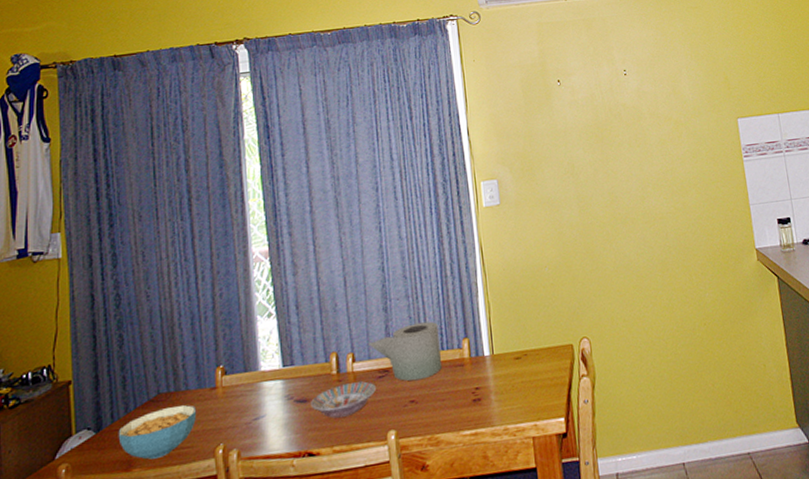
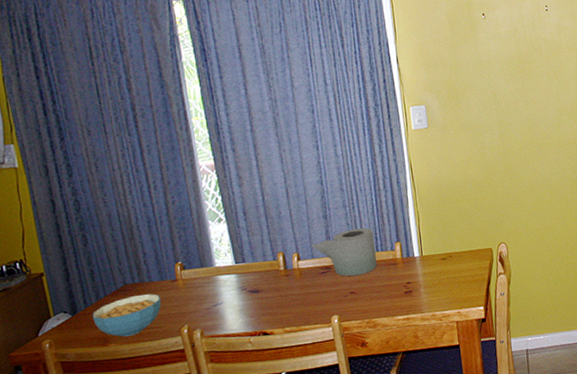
bowl: present [311,381,376,419] -> none [262,276,320,306]

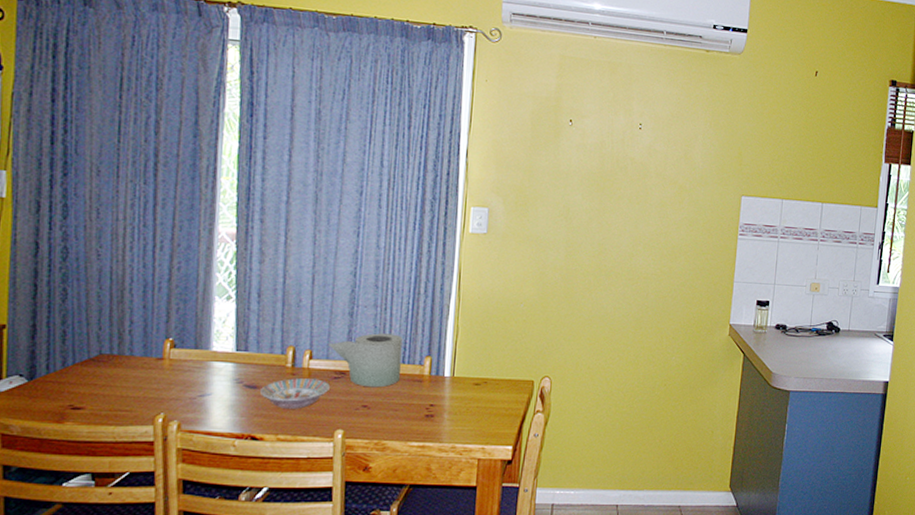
cereal bowl: present [92,294,161,337] -> none [52,369,140,416]
bowl: none [262,276,320,306] -> present [260,378,330,409]

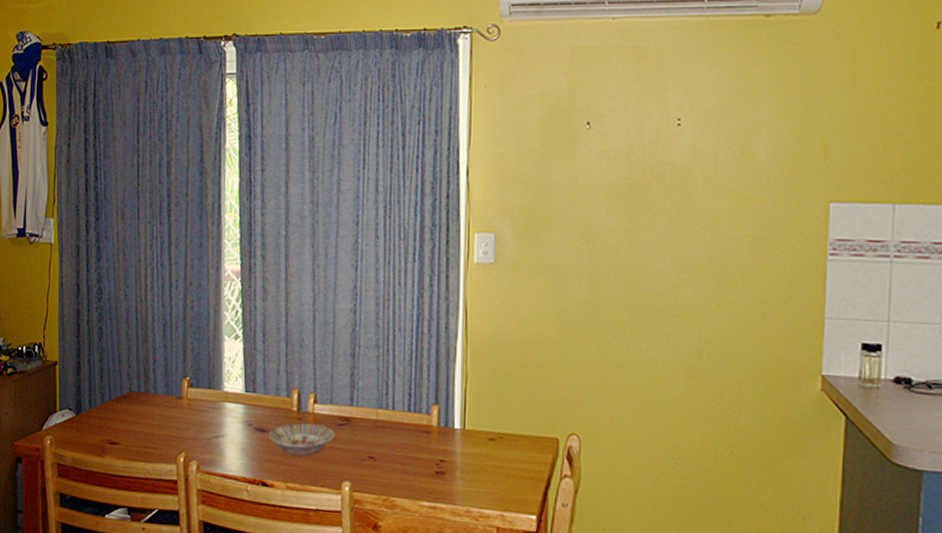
toilet paper roll: present [328,333,403,388] -> none [332,377,407,438]

